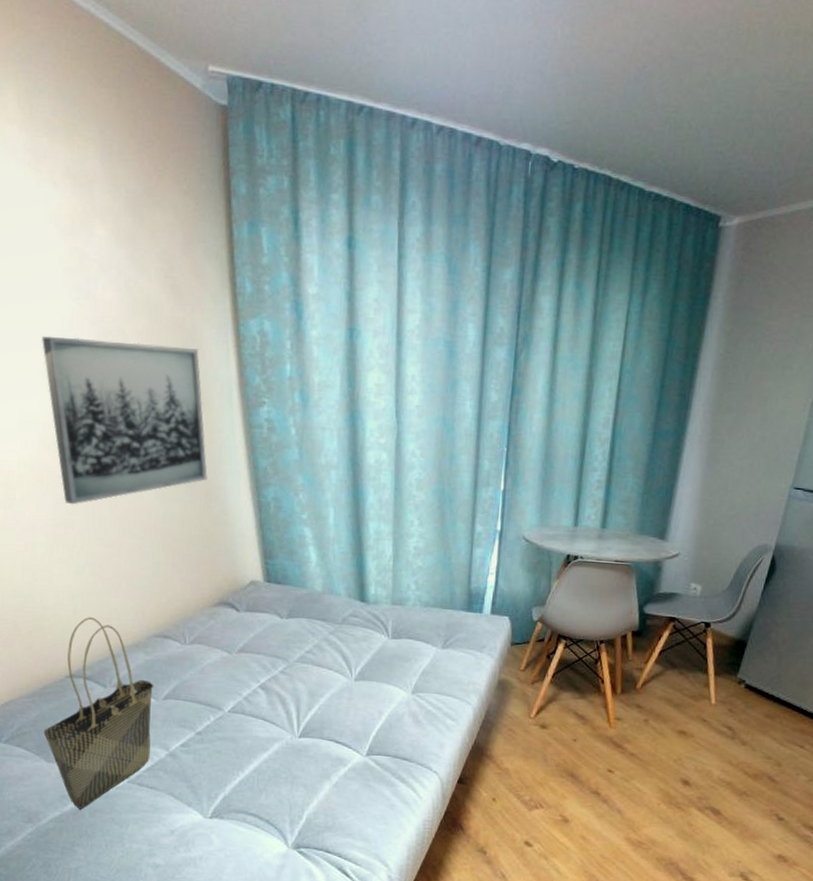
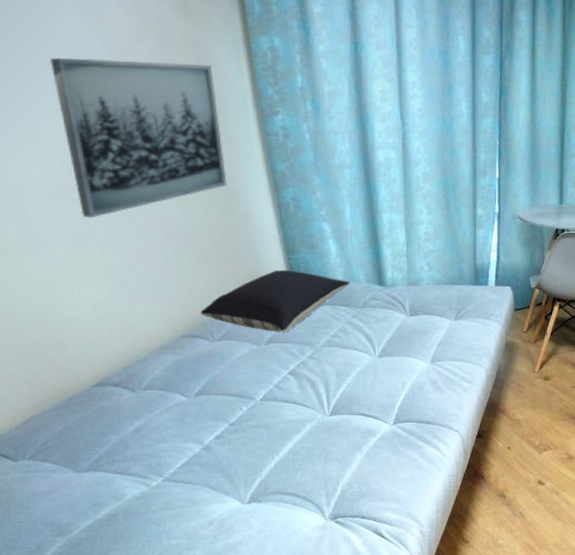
tote bag: present [43,617,154,809] -> none [71,325,185,514]
pillow: none [173,574,330,643] -> present [200,269,350,333]

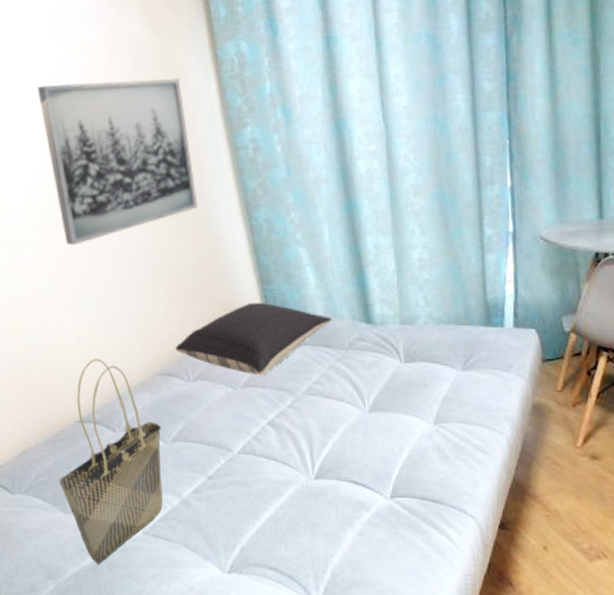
tote bag: none [71,325,185,514] -> present [59,358,163,564]

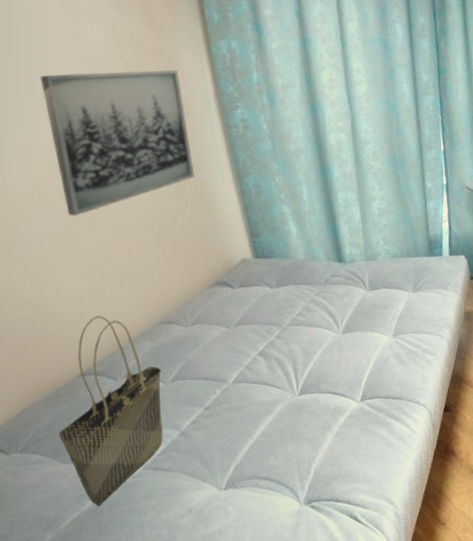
pillow: present [175,302,333,376] -> none [174,252,312,315]

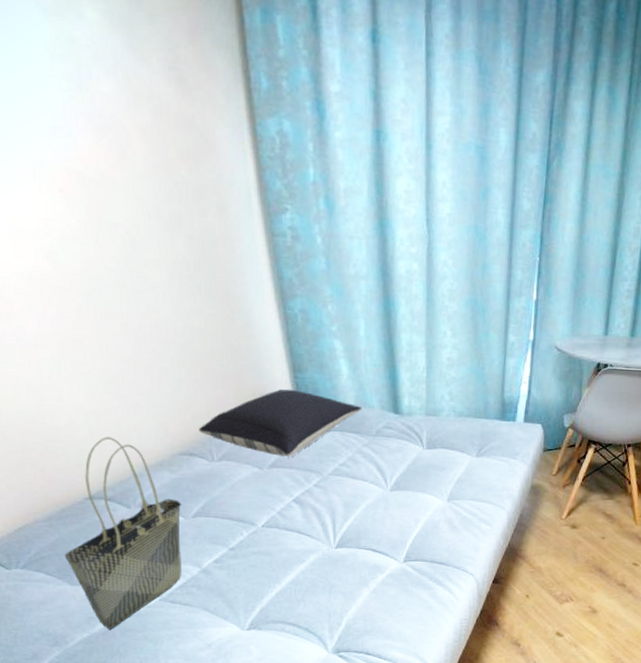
wall art: present [41,70,195,217] -> none [30,132,228,319]
pillow: none [174,252,312,315] -> present [199,389,363,458]

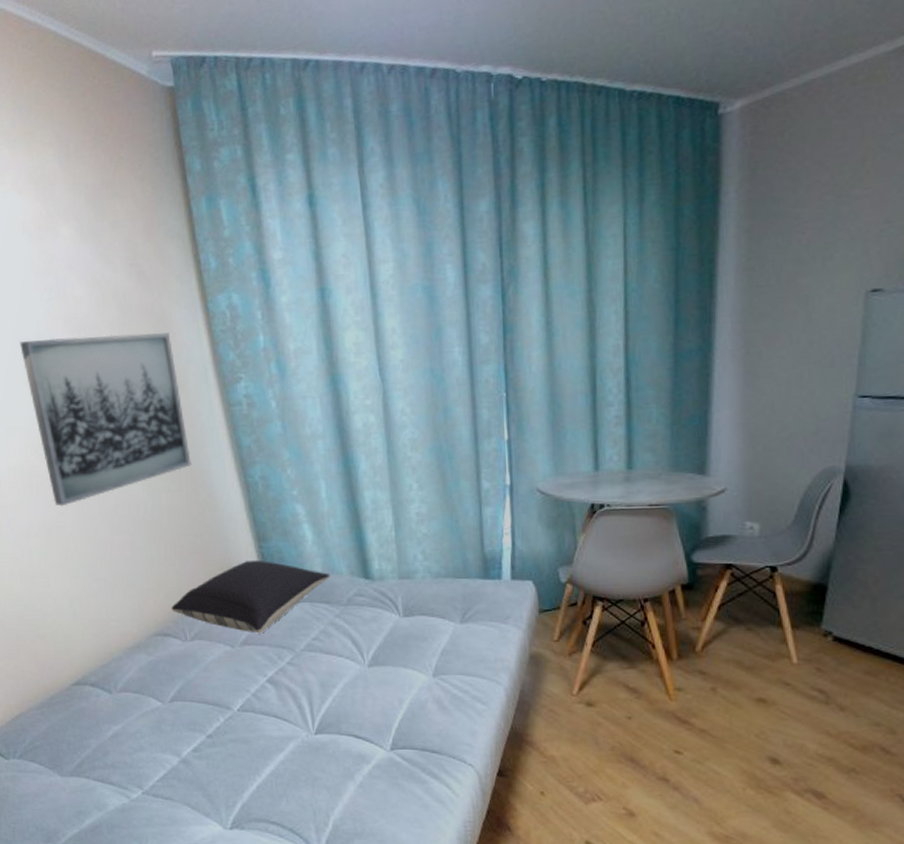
wall art: none [30,132,228,319] -> present [20,333,191,507]
tote bag: present [64,437,182,629] -> none [55,620,162,825]

